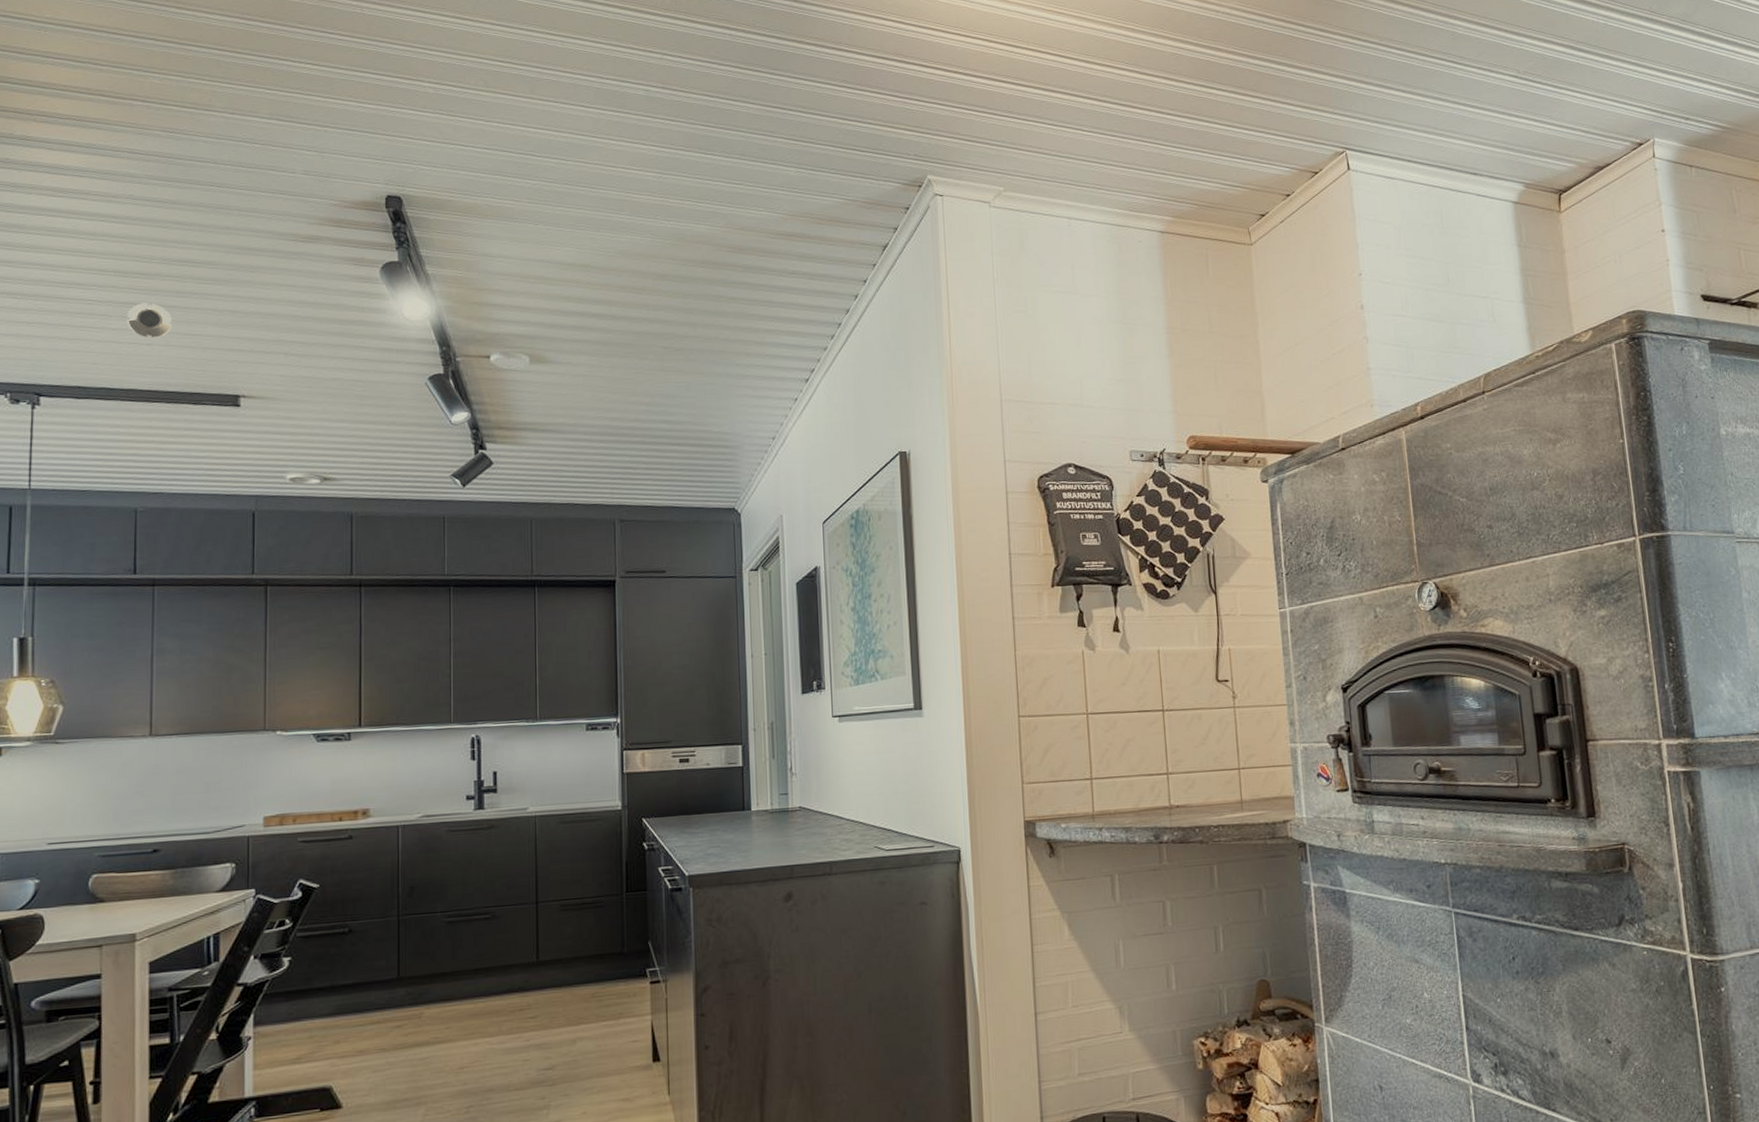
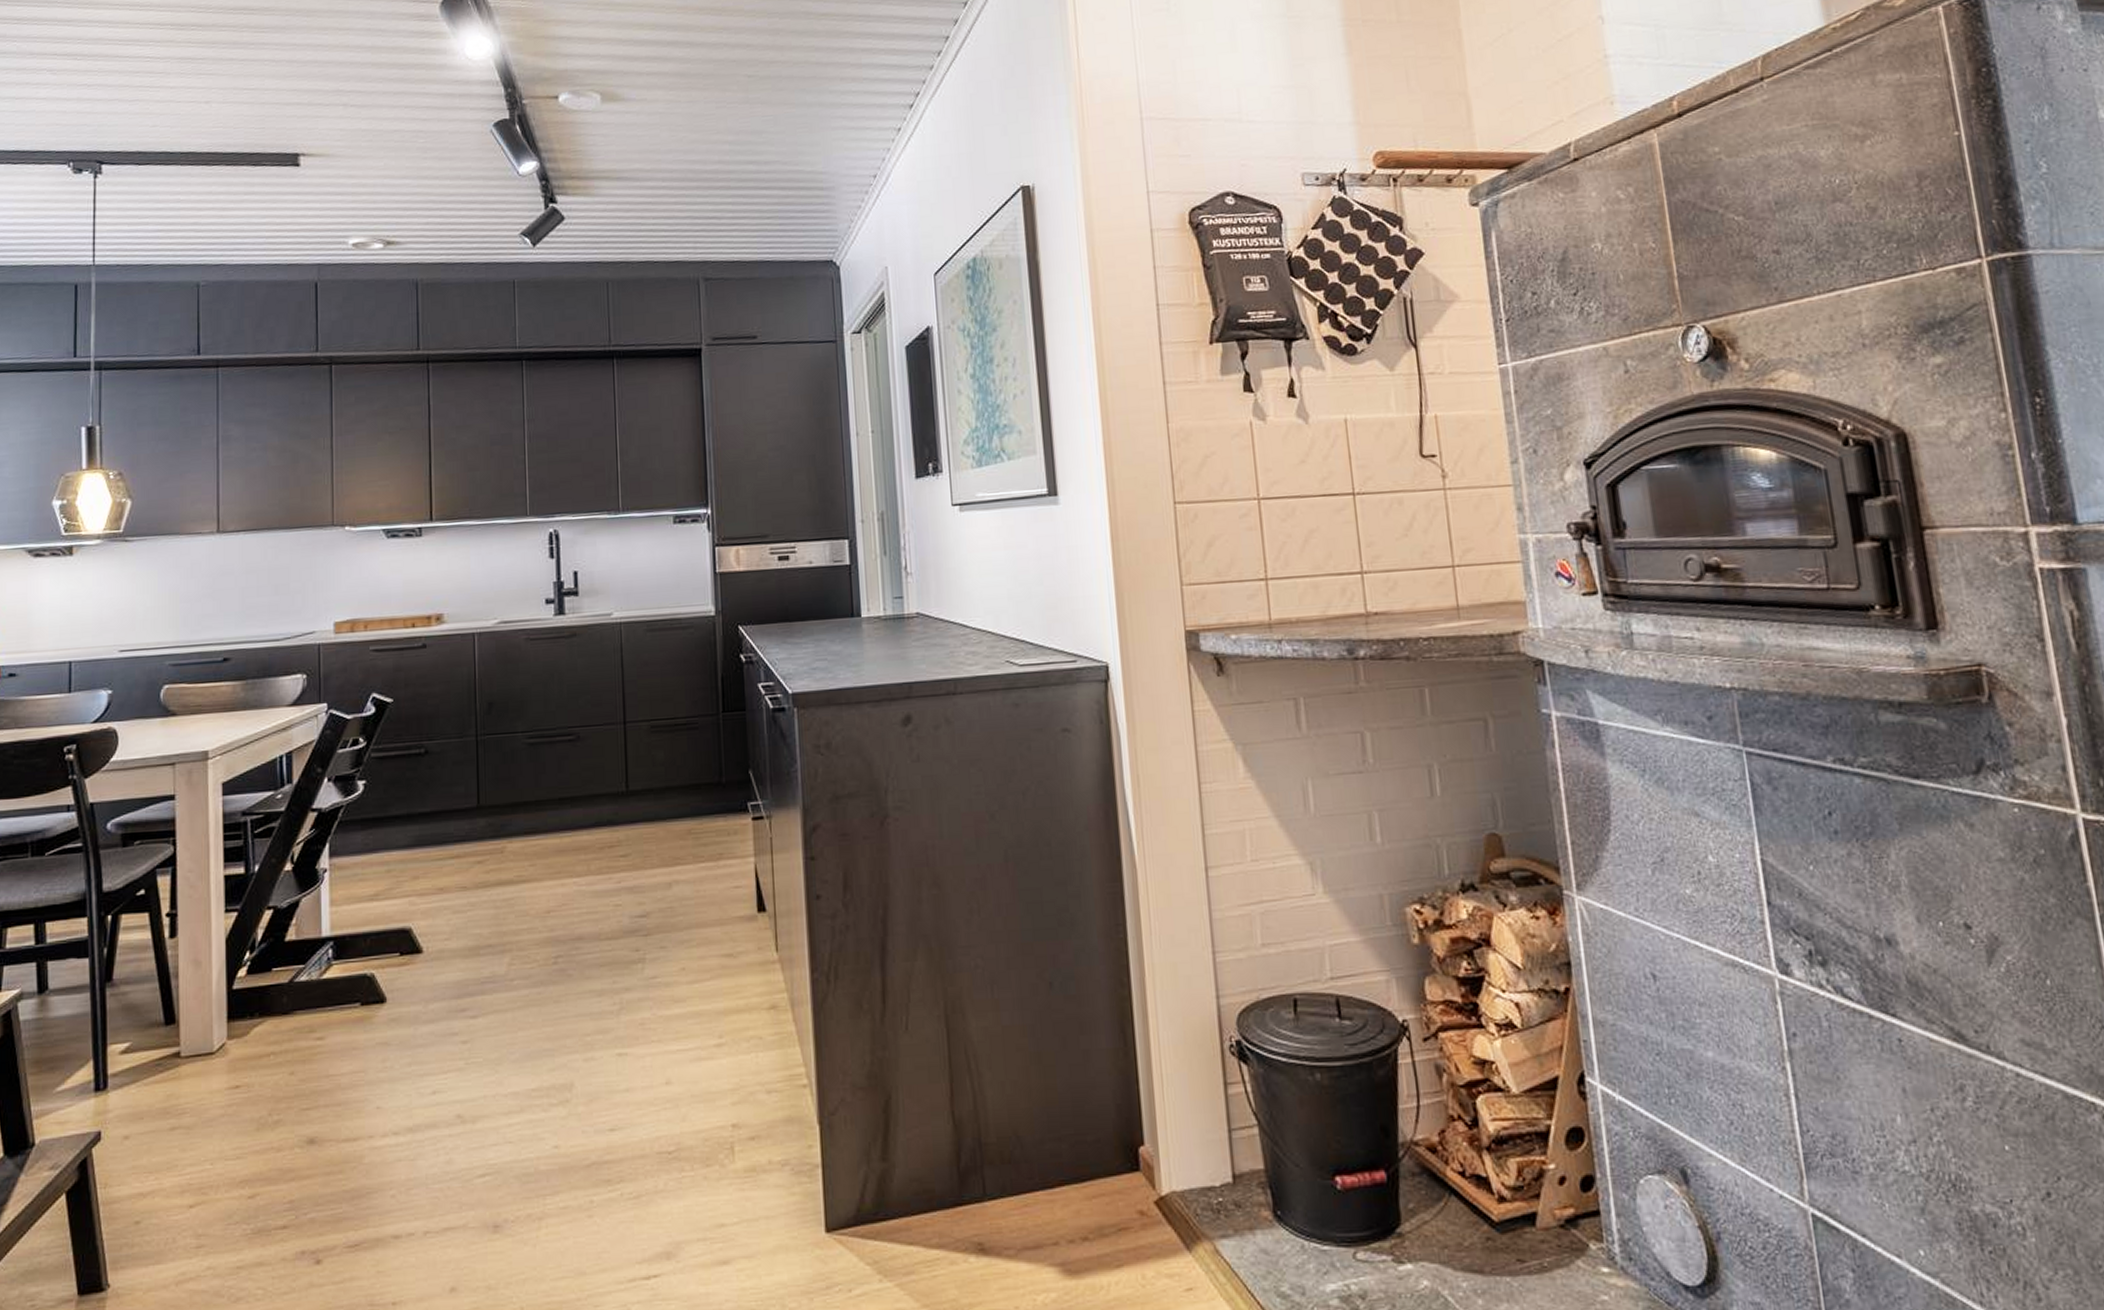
smoke detector: present [127,302,172,338] -> none [185,56,229,95]

